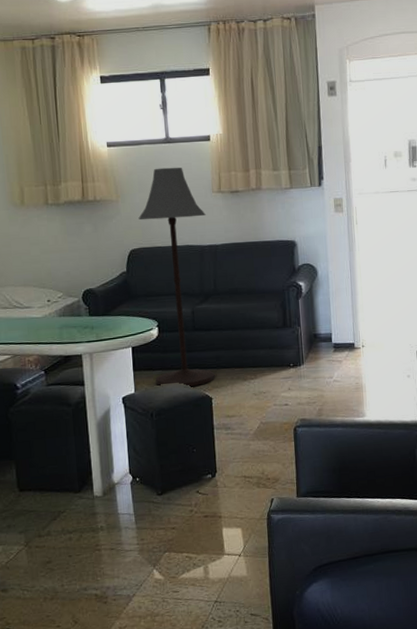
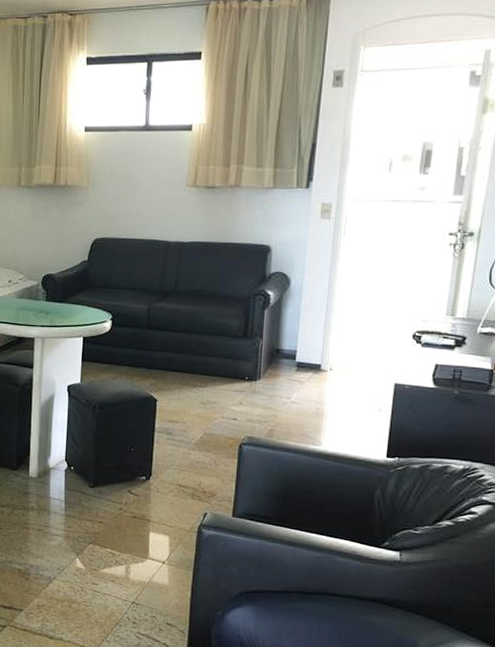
floor lamp: present [138,167,215,388] -> none [102,156,177,386]

